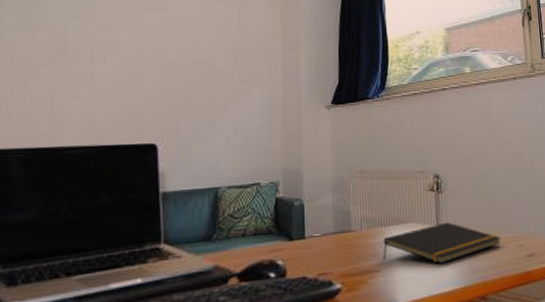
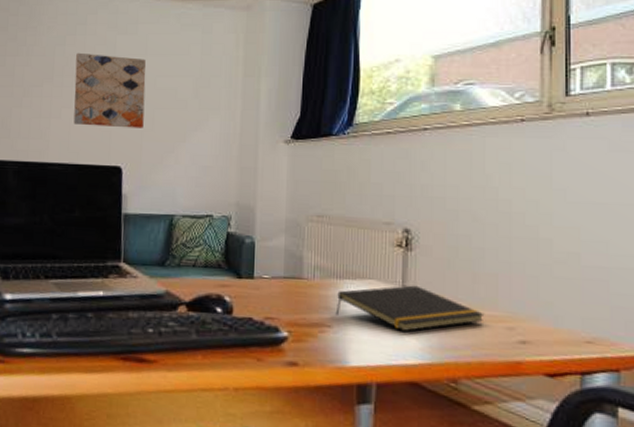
wall art: none [95,27,180,104] -> present [73,52,146,128]

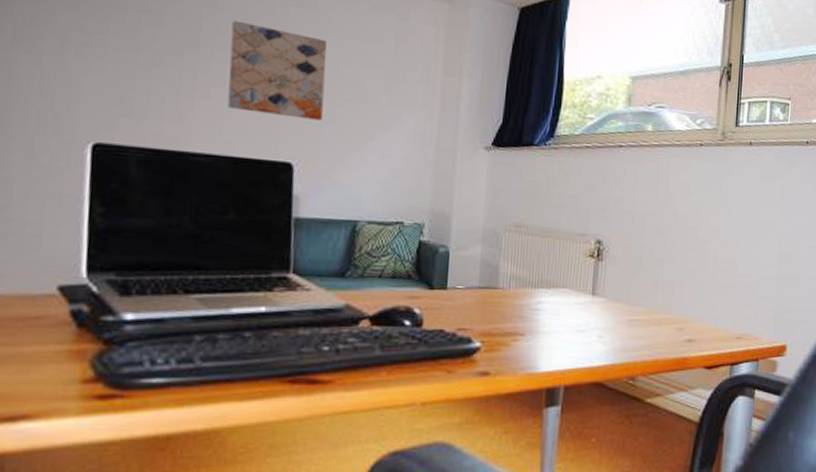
notepad: present [335,285,485,332] -> none [529,293,661,337]

